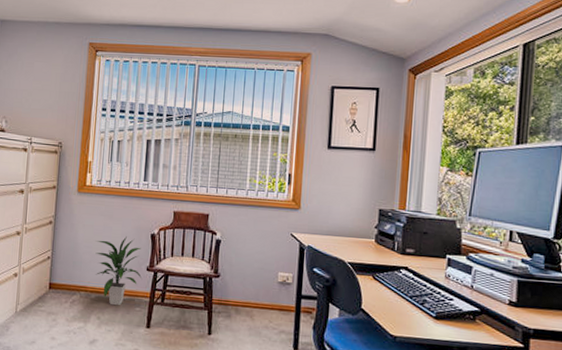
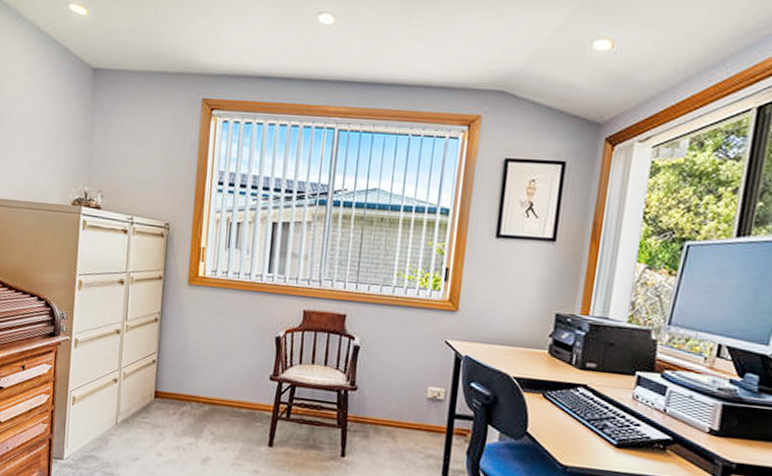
indoor plant: present [95,236,143,306] -> none [209,339,265,420]

